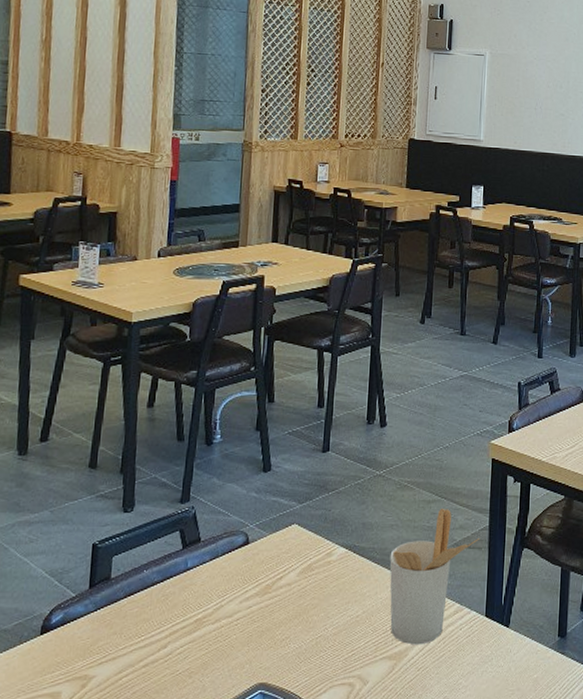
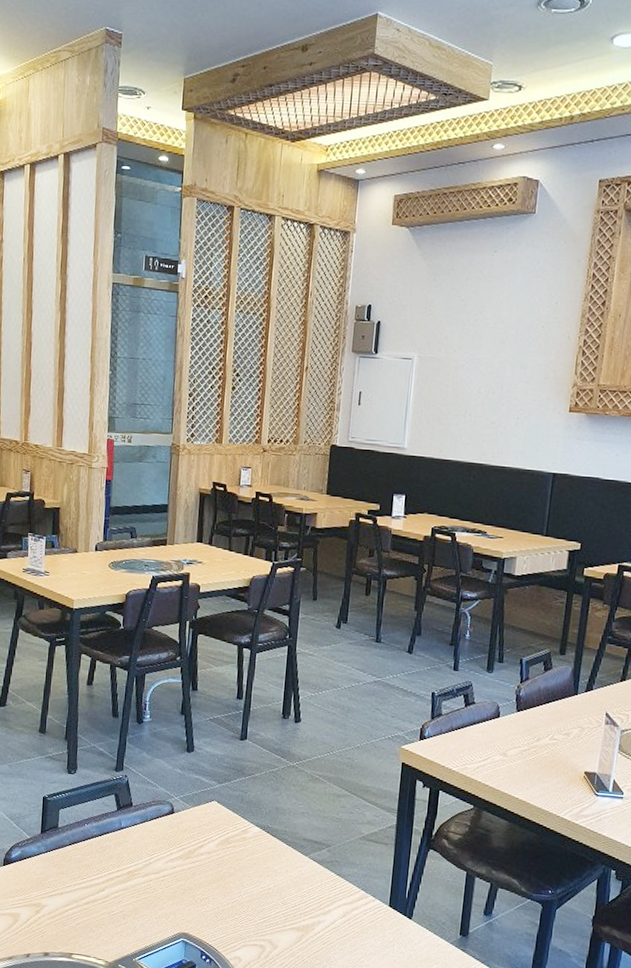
utensil holder: present [389,508,480,645] -> none [299,803,387,922]

